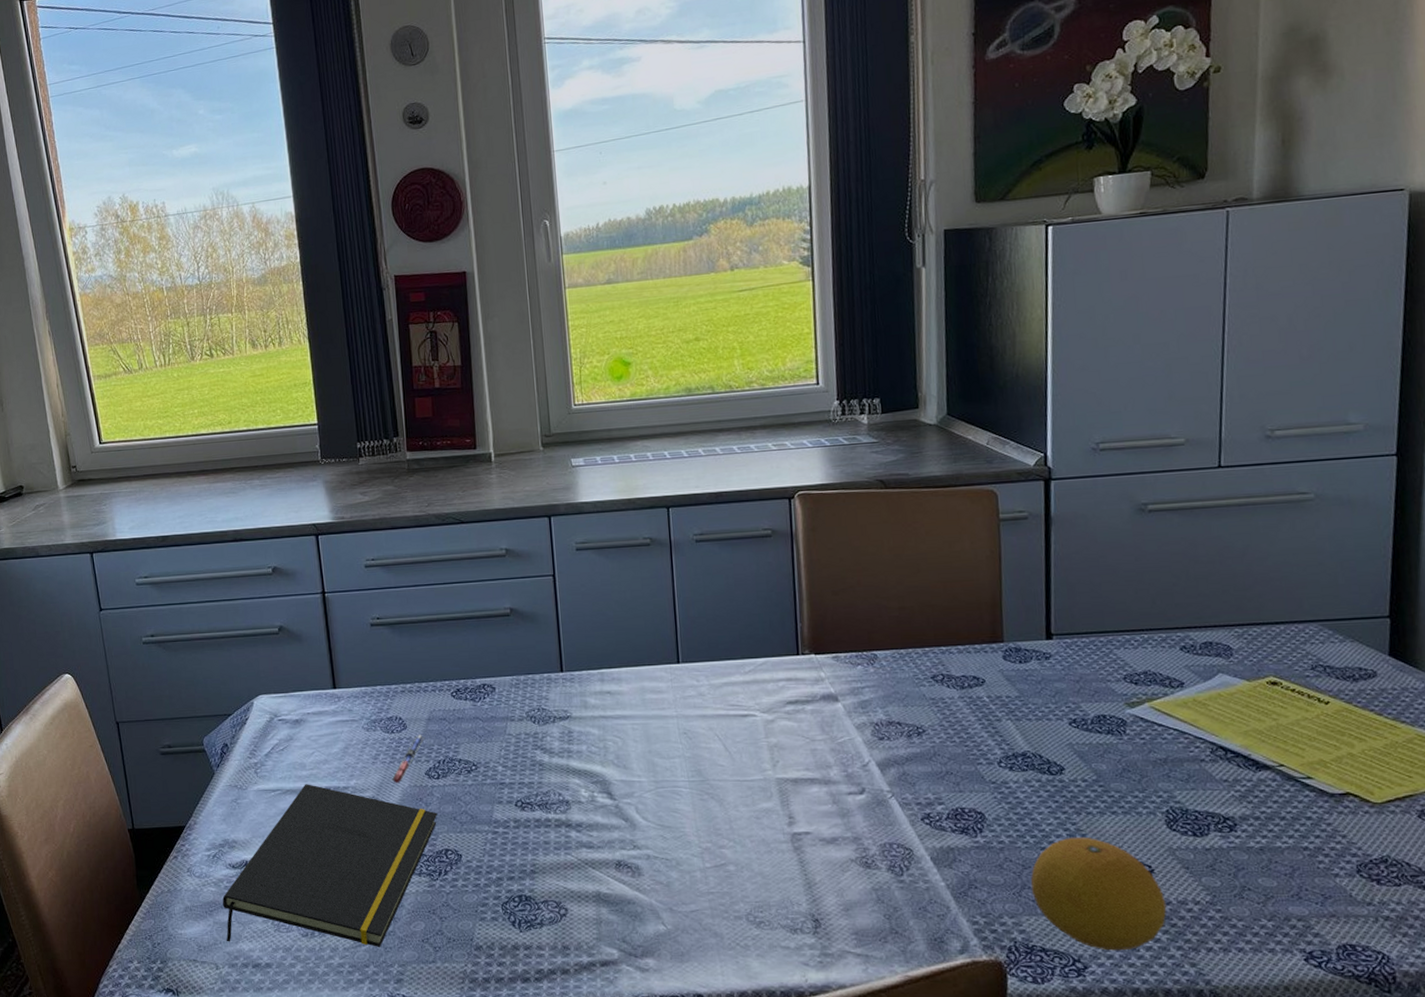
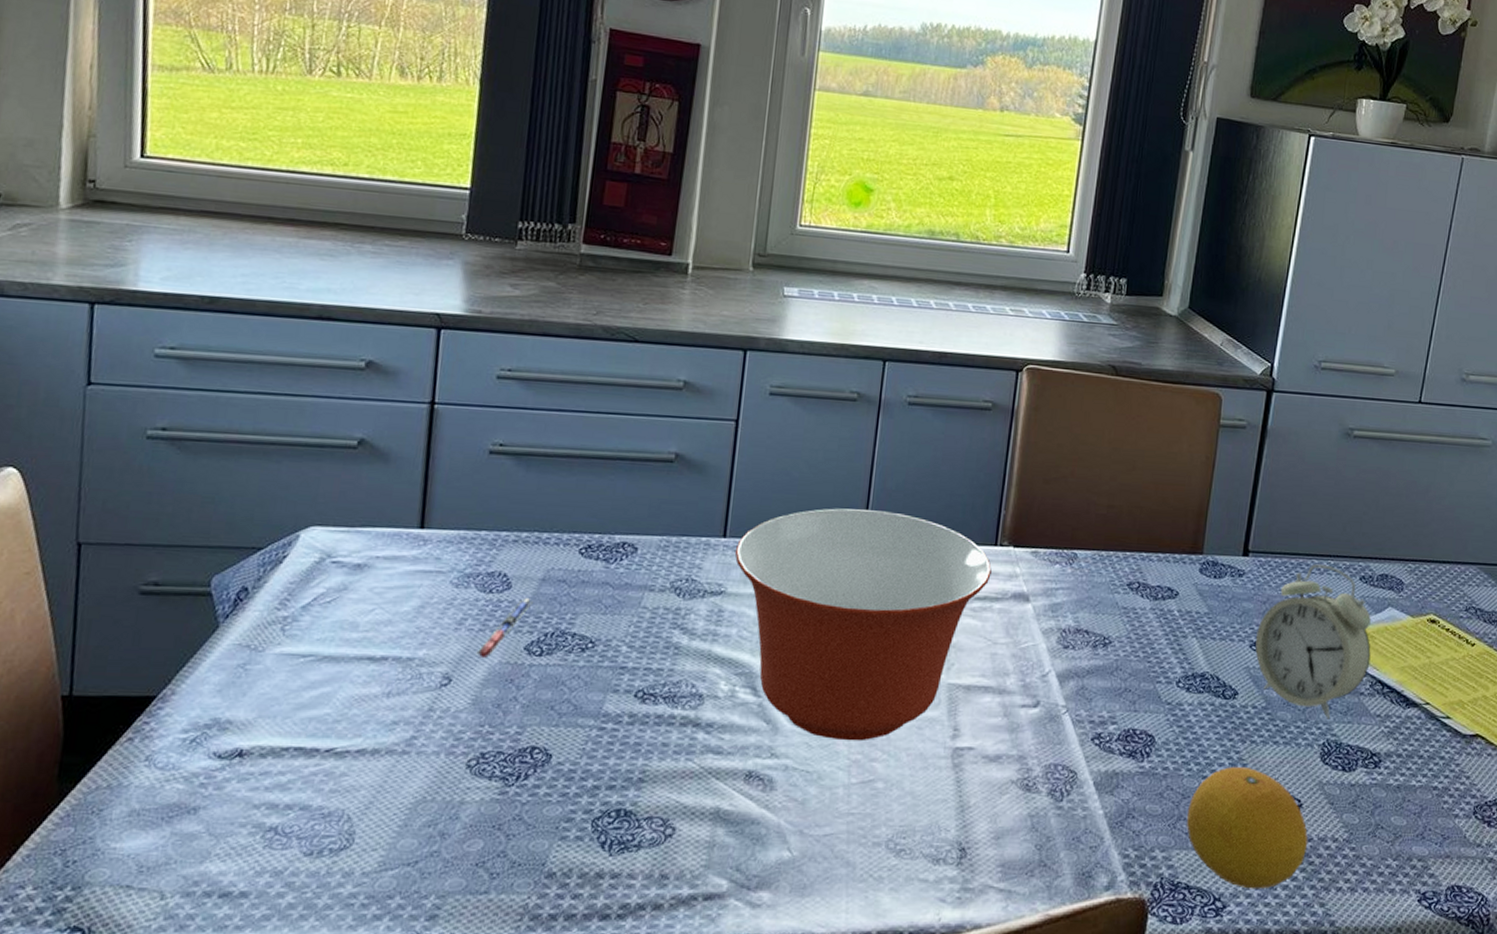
notepad: present [222,784,438,947] -> none [184,650,531,872]
mixing bowl: none [572,636,798,832] -> present [734,508,992,741]
alarm clock: none [1074,639,1207,787] -> present [1255,564,1371,719]

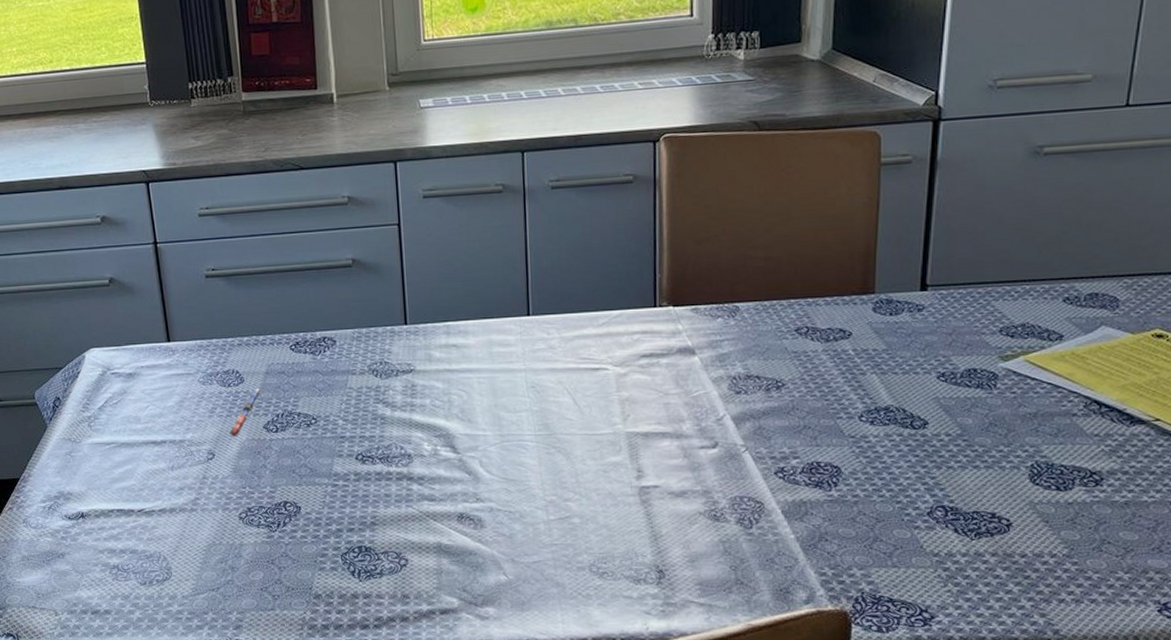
mixing bowl: present [734,508,992,741] -> none [416,287,654,485]
fruit: present [1186,766,1308,889] -> none [883,490,1022,602]
alarm clock: present [1255,564,1371,719] -> none [942,290,1083,442]

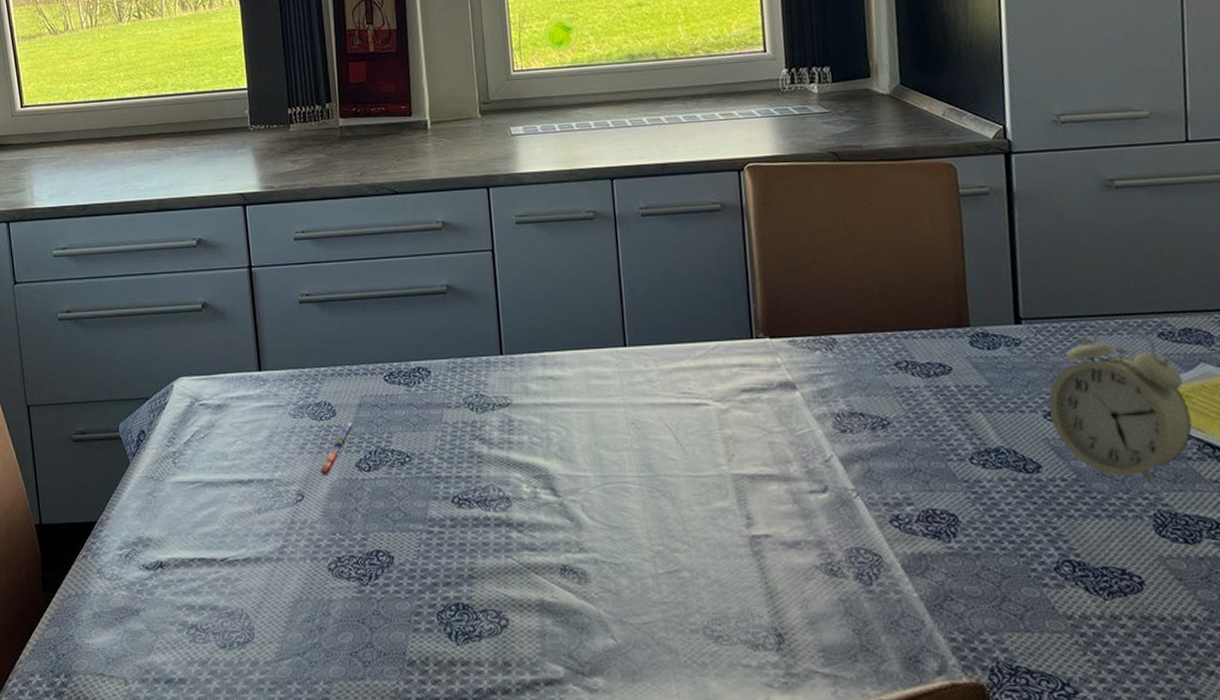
alarm clock: none [942,290,1083,442] -> present [1048,324,1192,488]

